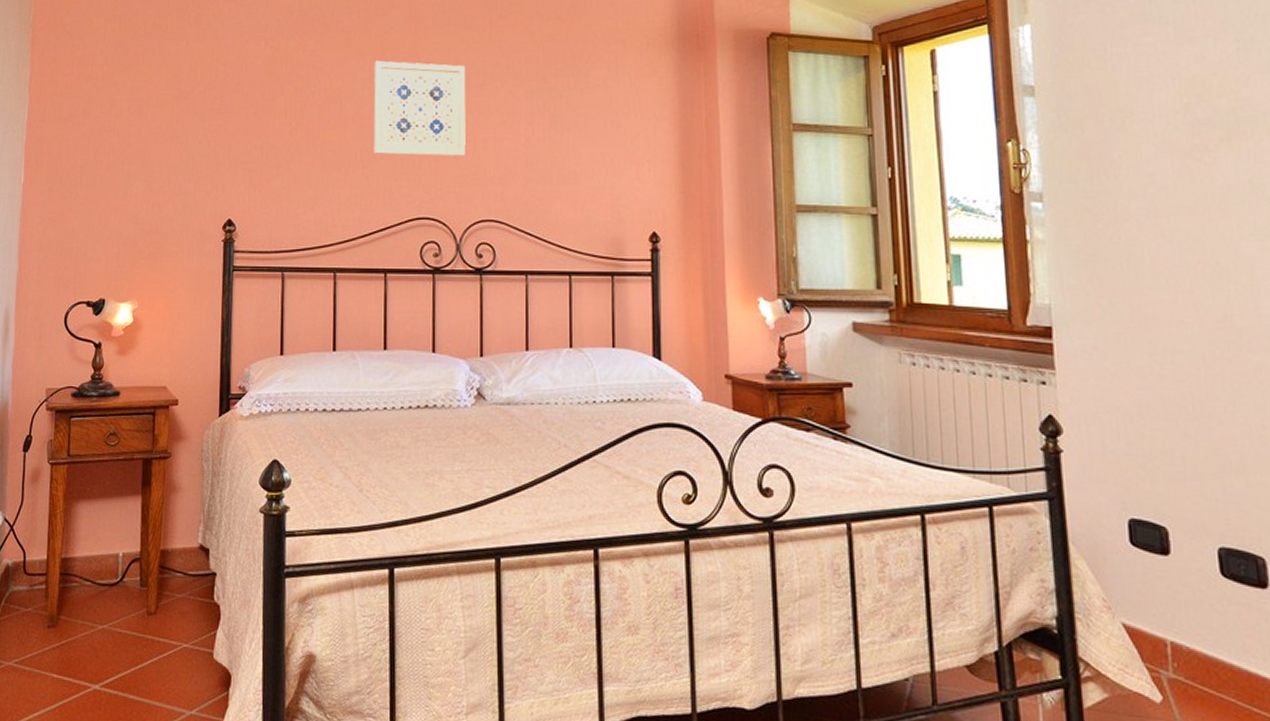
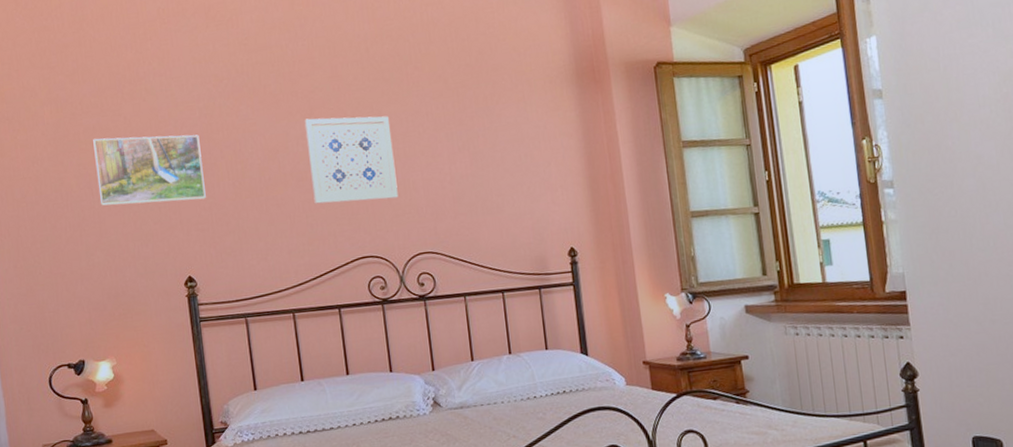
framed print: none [149,61,261,137] -> present [93,135,206,206]

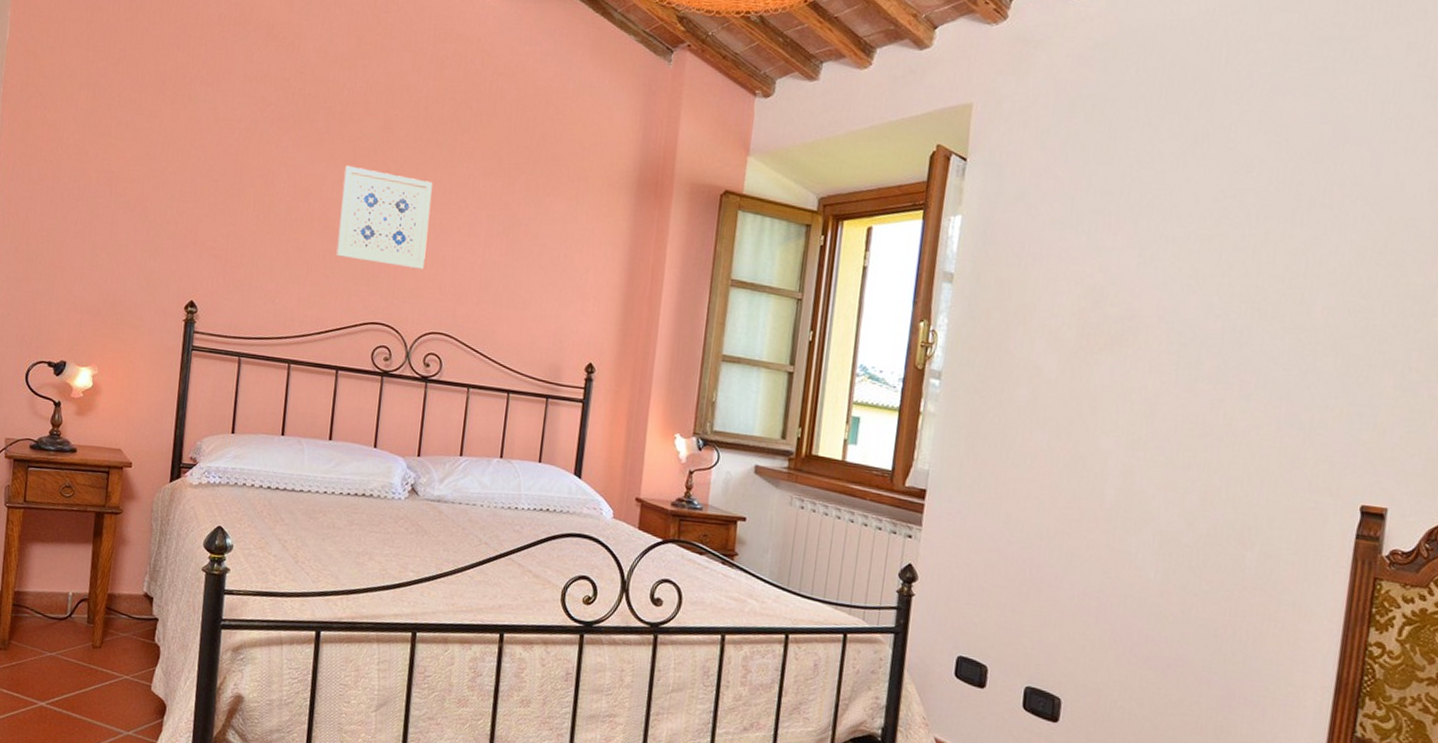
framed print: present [93,135,206,206] -> none [117,135,233,225]

